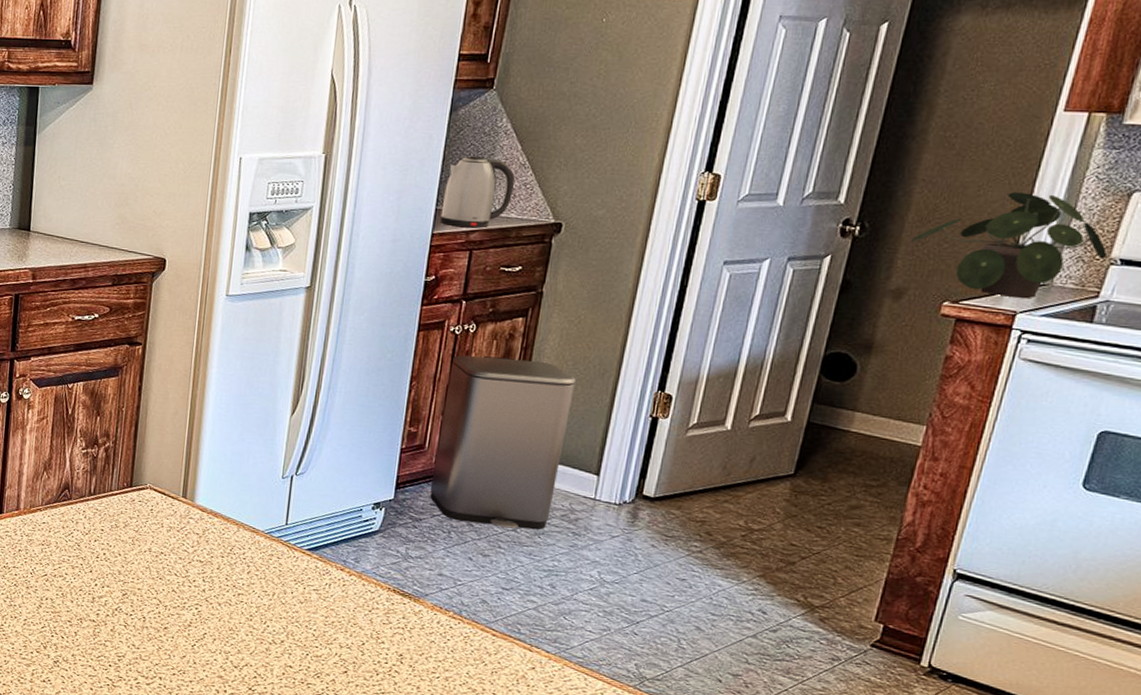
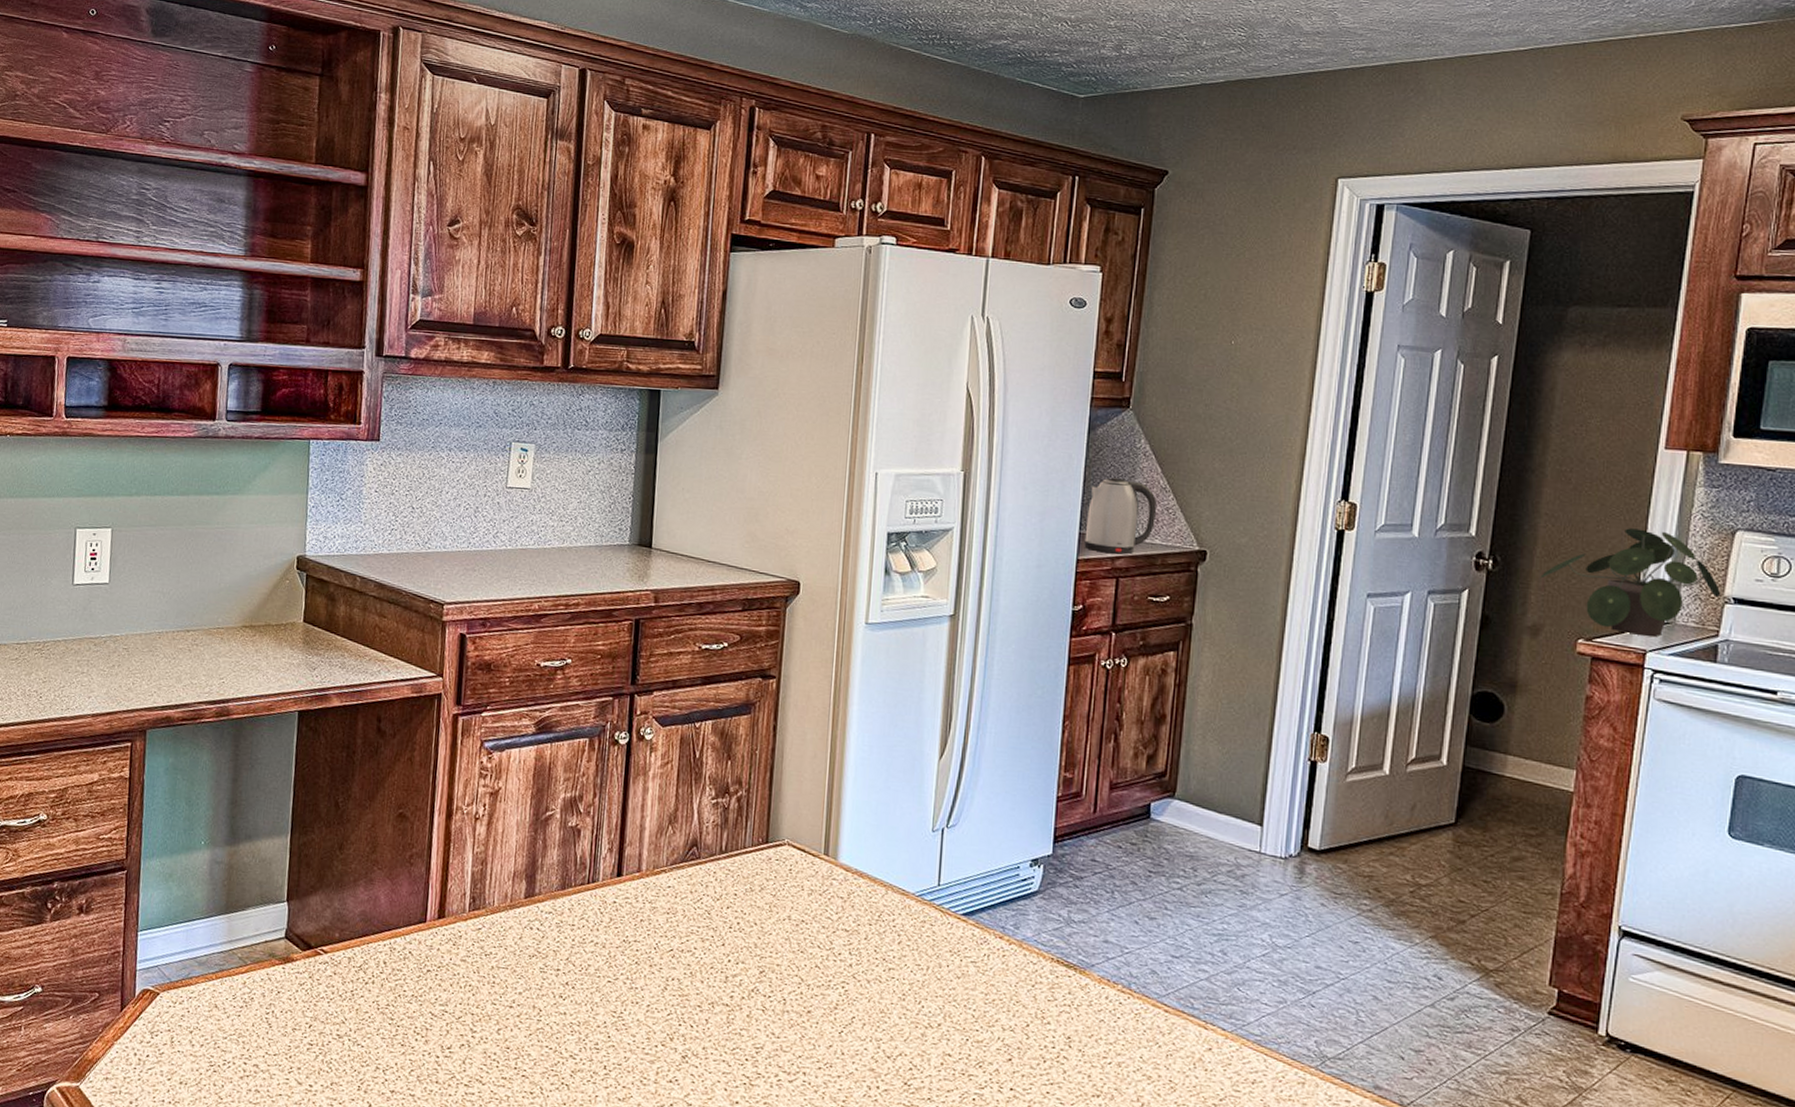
pedal bin: present [430,355,576,529] -> none [1089,692,1231,888]

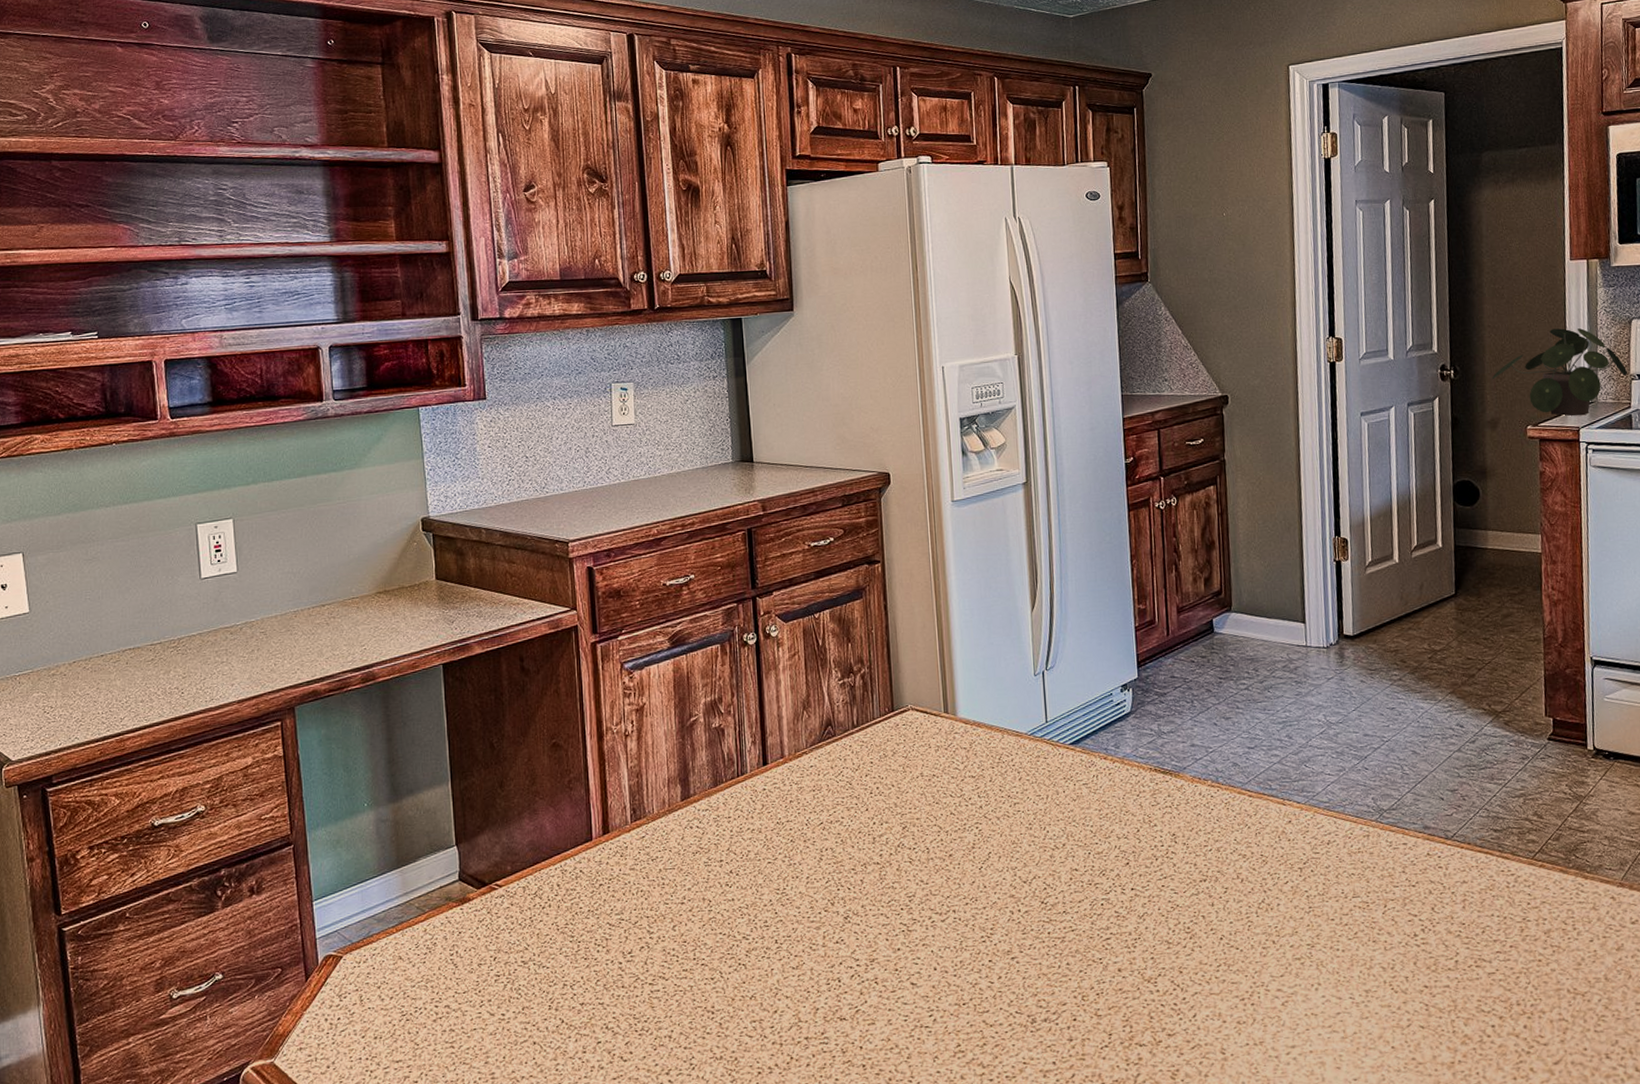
kettle: present [1084,477,1156,555] -> none [1125,343,1183,410]

